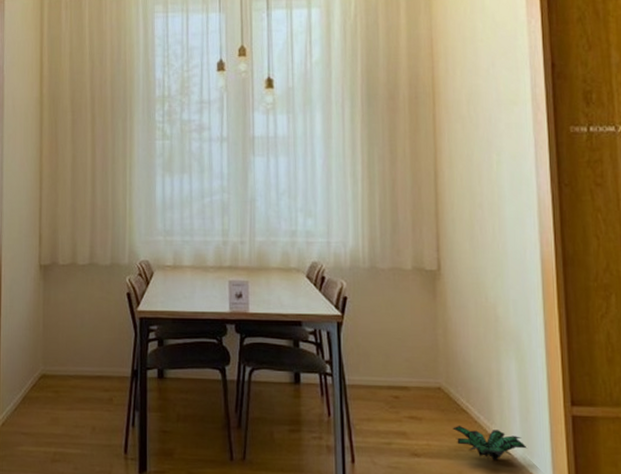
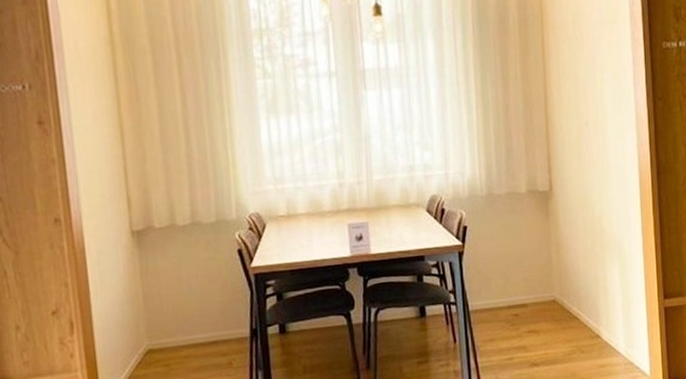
decorative plant: present [452,425,527,462] -> none [566,330,629,358]

